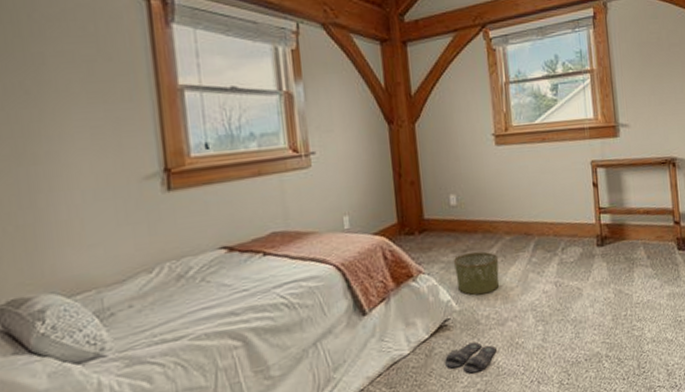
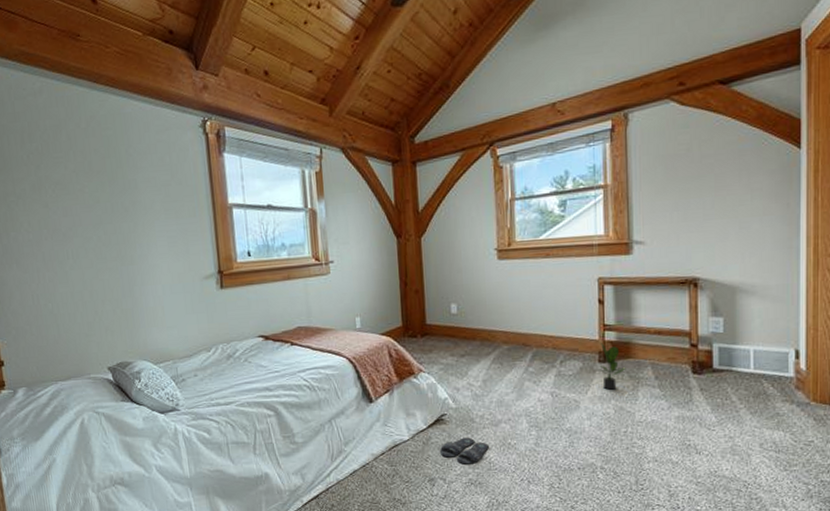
basket: present [453,251,500,296] -> none [451,357,496,396]
potted plant: none [597,226,622,274] -> present [599,343,626,390]

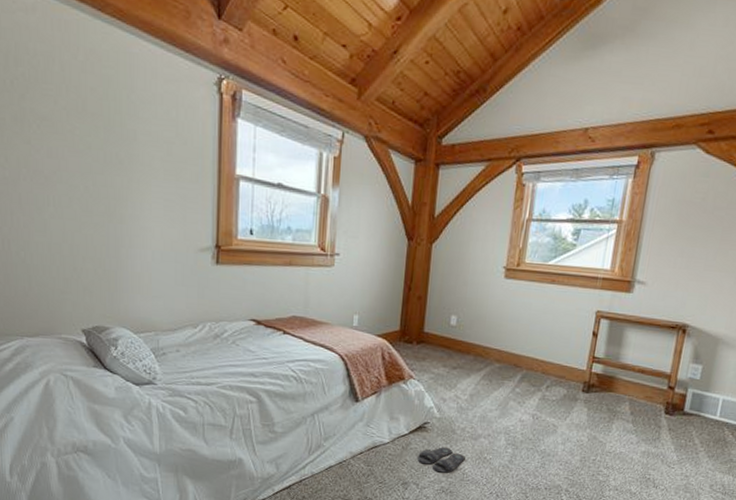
potted plant: present [599,343,626,390] -> none [581,374,606,419]

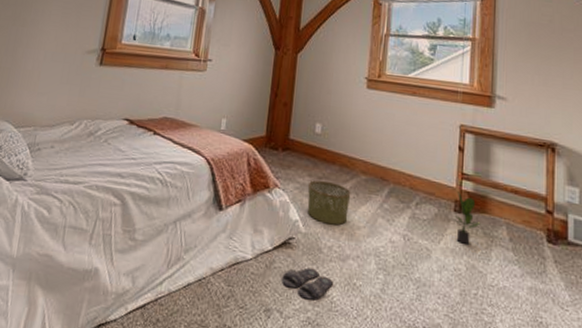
basket: none [441,369,485,410] -> present [307,179,351,226]
potted plant: none [581,374,606,419] -> present [454,191,481,245]

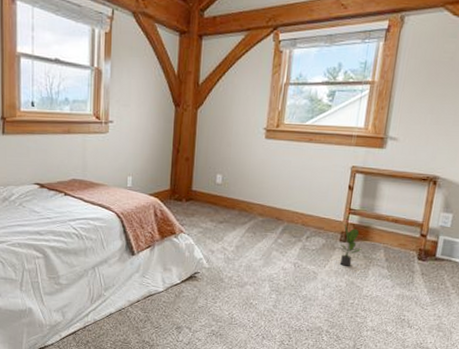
slippers: present [282,267,333,301] -> none [190,294,233,318]
basket: present [307,179,351,226] -> none [210,223,249,260]

